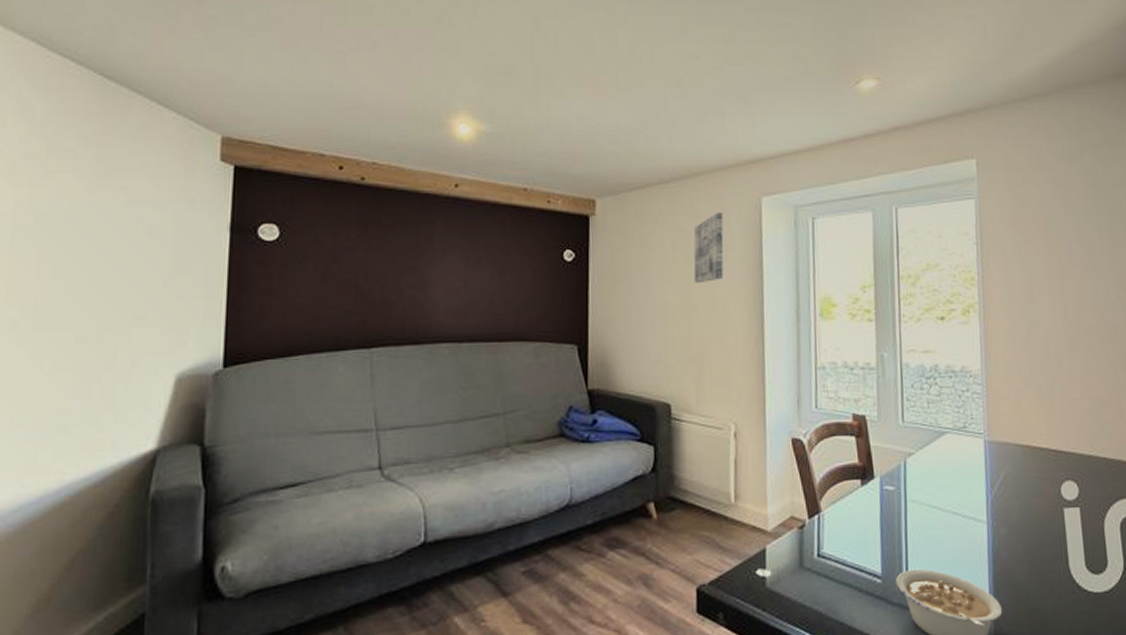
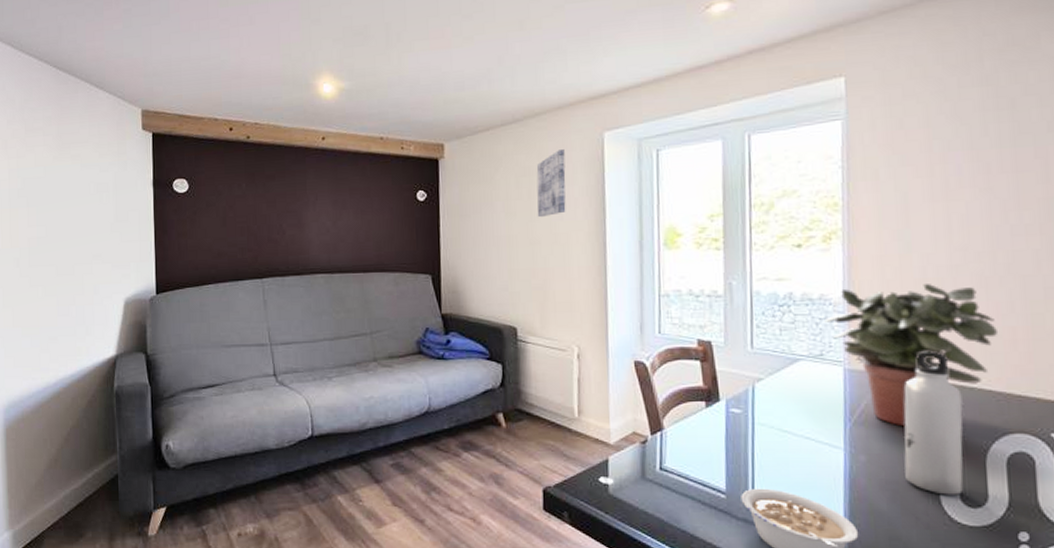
potted plant: none [966,356,1108,497] -> present [824,284,999,427]
water bottle: none [1035,421,1087,563] -> present [904,351,964,495]

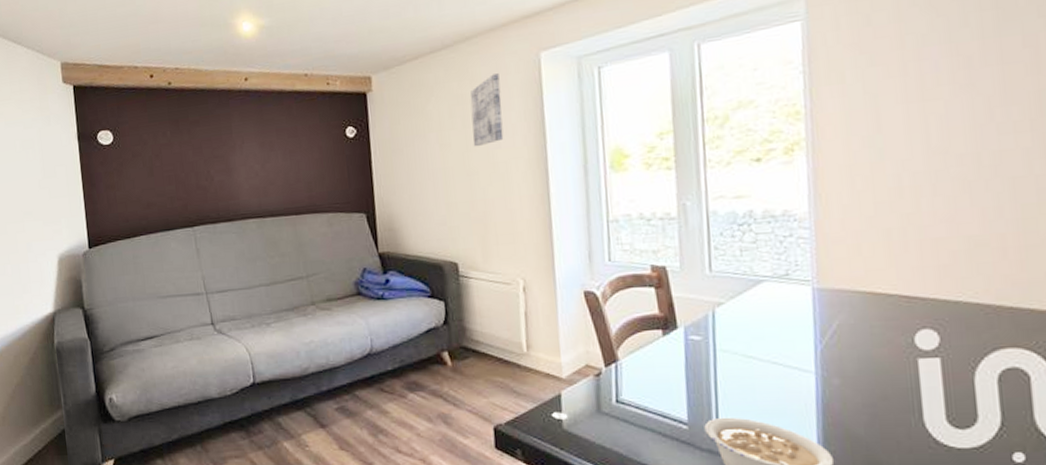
potted plant: present [824,284,999,427] -> none [789,192,986,347]
water bottle: present [904,351,964,495] -> none [880,265,949,417]

